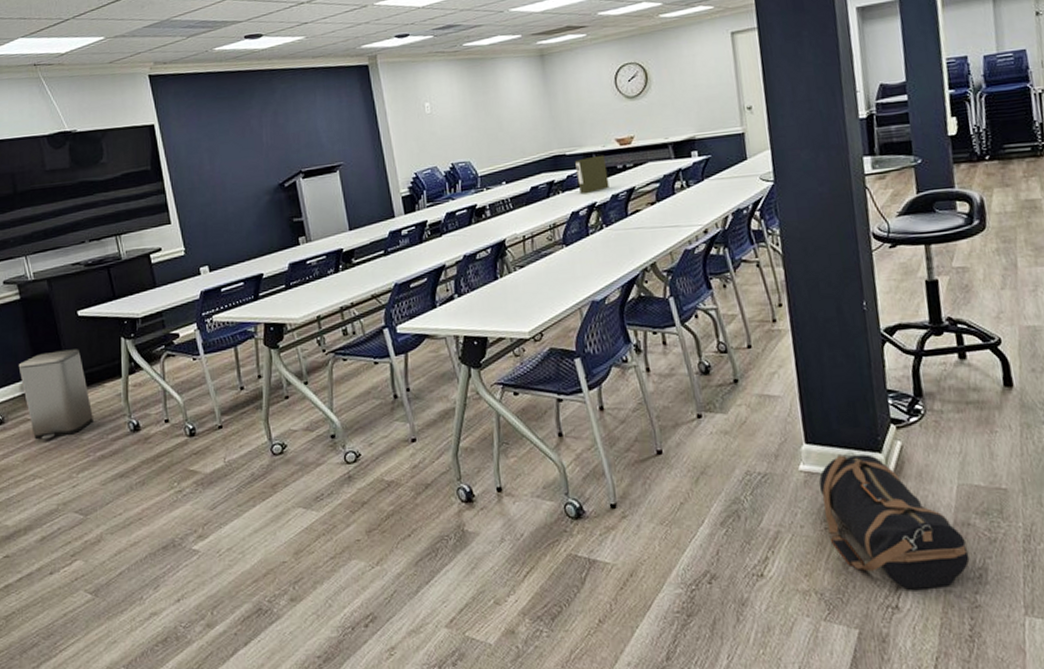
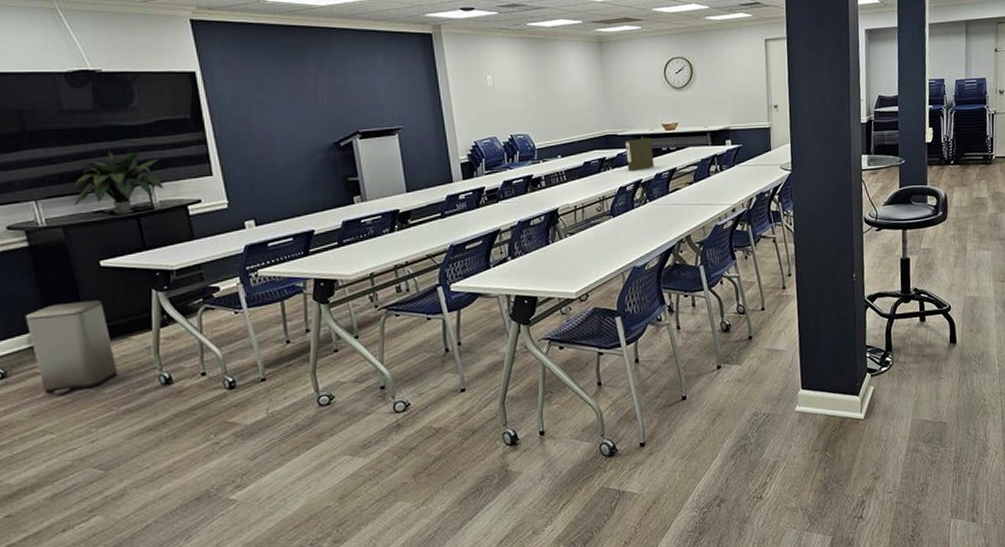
potted plant: none [55,203,136,266] -> present [73,149,171,214]
duffel bag: present [819,452,970,590] -> none [810,395,916,503]

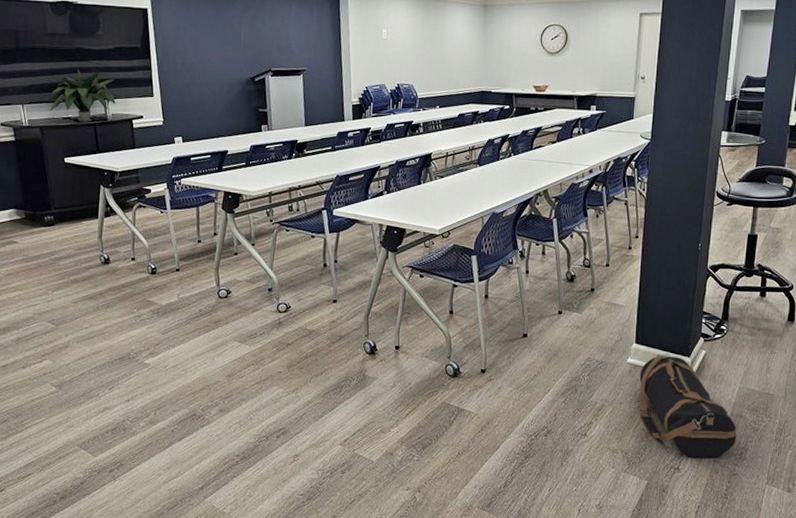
pedal bin: present [25,300,117,394] -> none [8,188,71,260]
binder: present [624,137,654,172] -> none [497,96,523,127]
duffel bag: none [810,395,916,503] -> present [639,354,737,459]

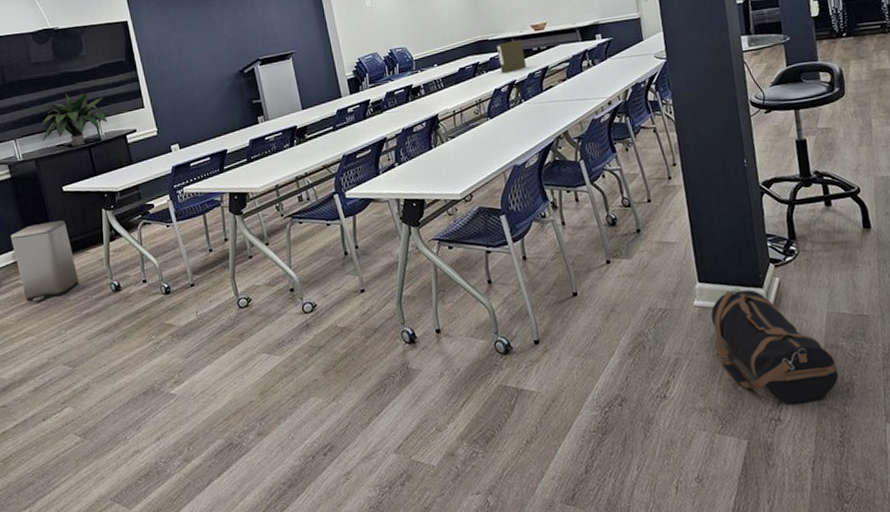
pedal bin: none [8,188,71,260] -> present [10,220,79,302]
binder: none [497,96,523,127] -> present [495,39,527,74]

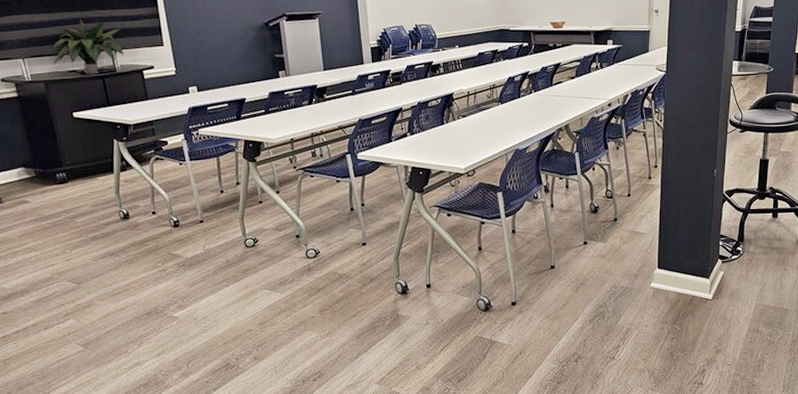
pedal bin: present [10,220,79,302] -> none [15,145,87,219]
binder: present [495,39,527,74] -> none [515,33,541,64]
duffel bag: present [711,288,839,404] -> none [662,277,754,372]

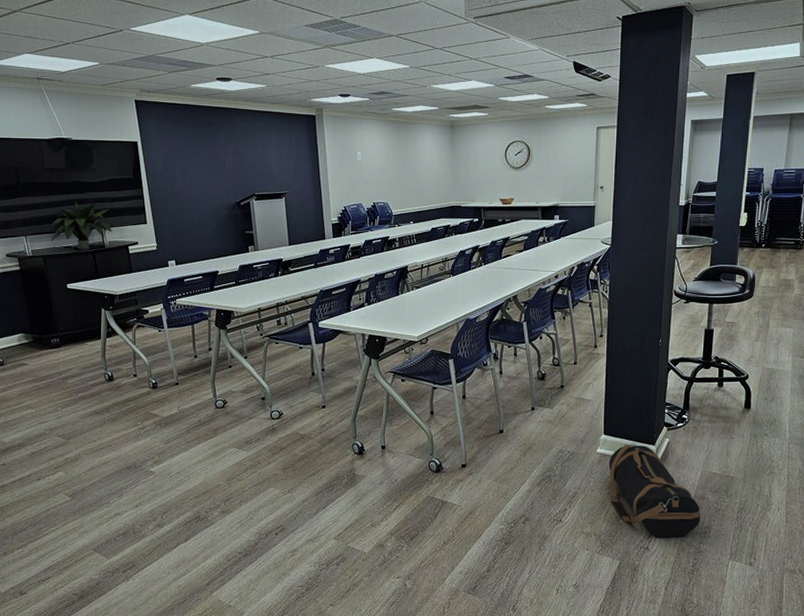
duffel bag: none [662,277,754,372] -> present [608,443,701,538]

